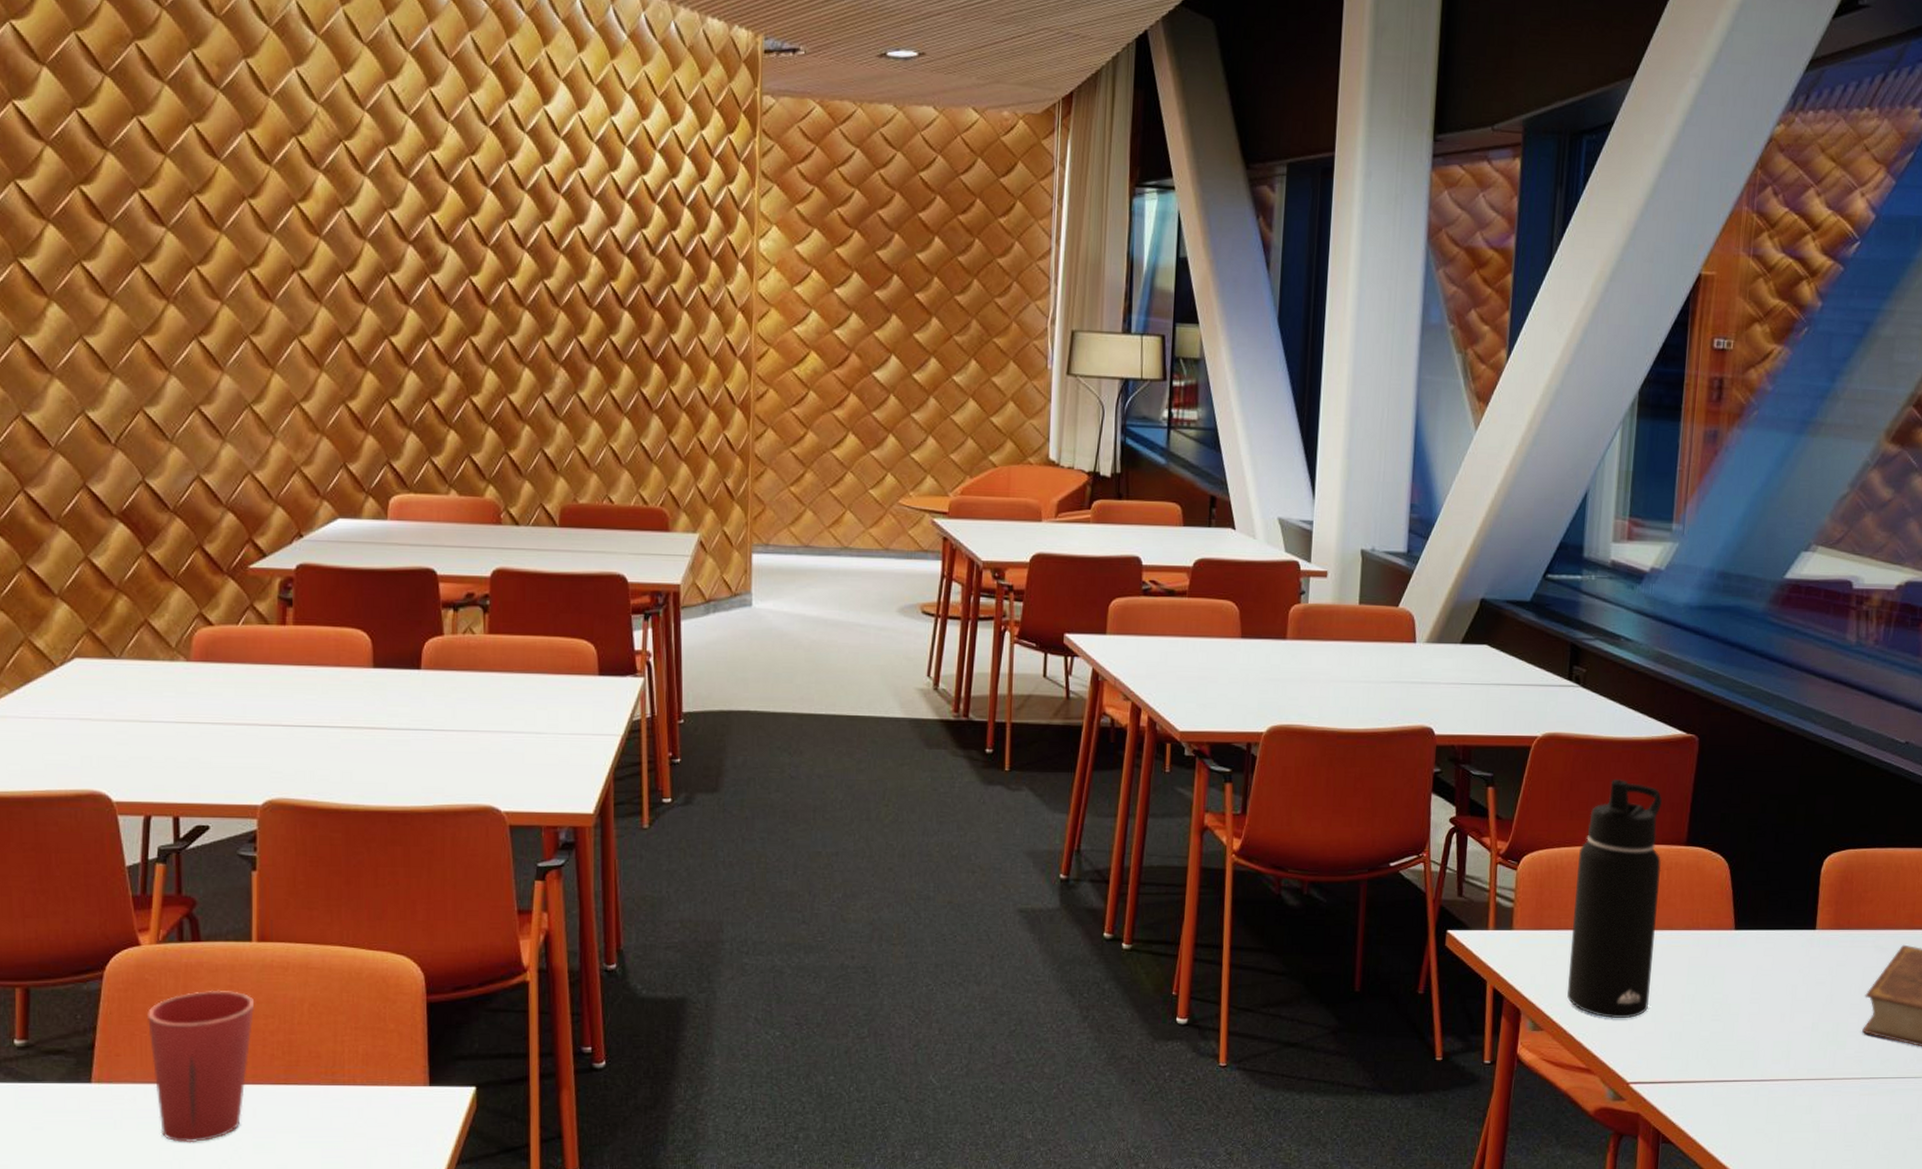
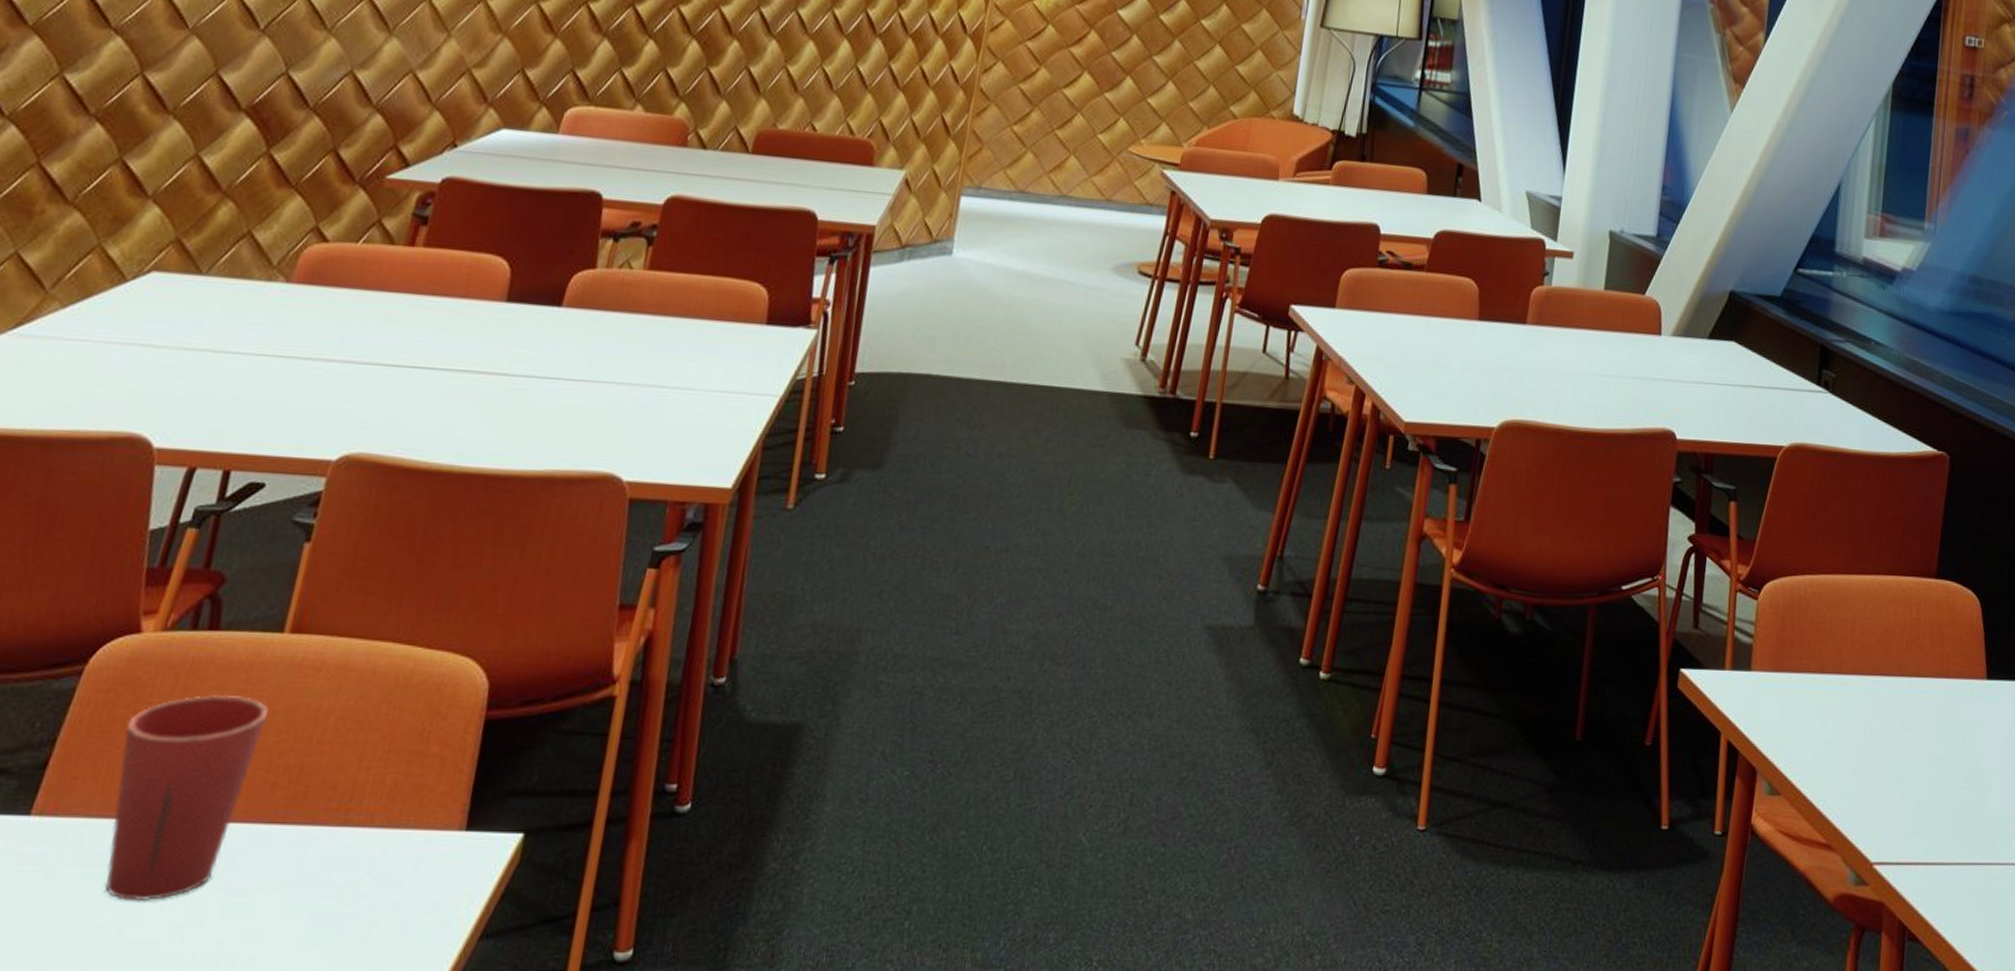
water bottle: present [1567,778,1663,1019] -> none [1807,498,1912,783]

